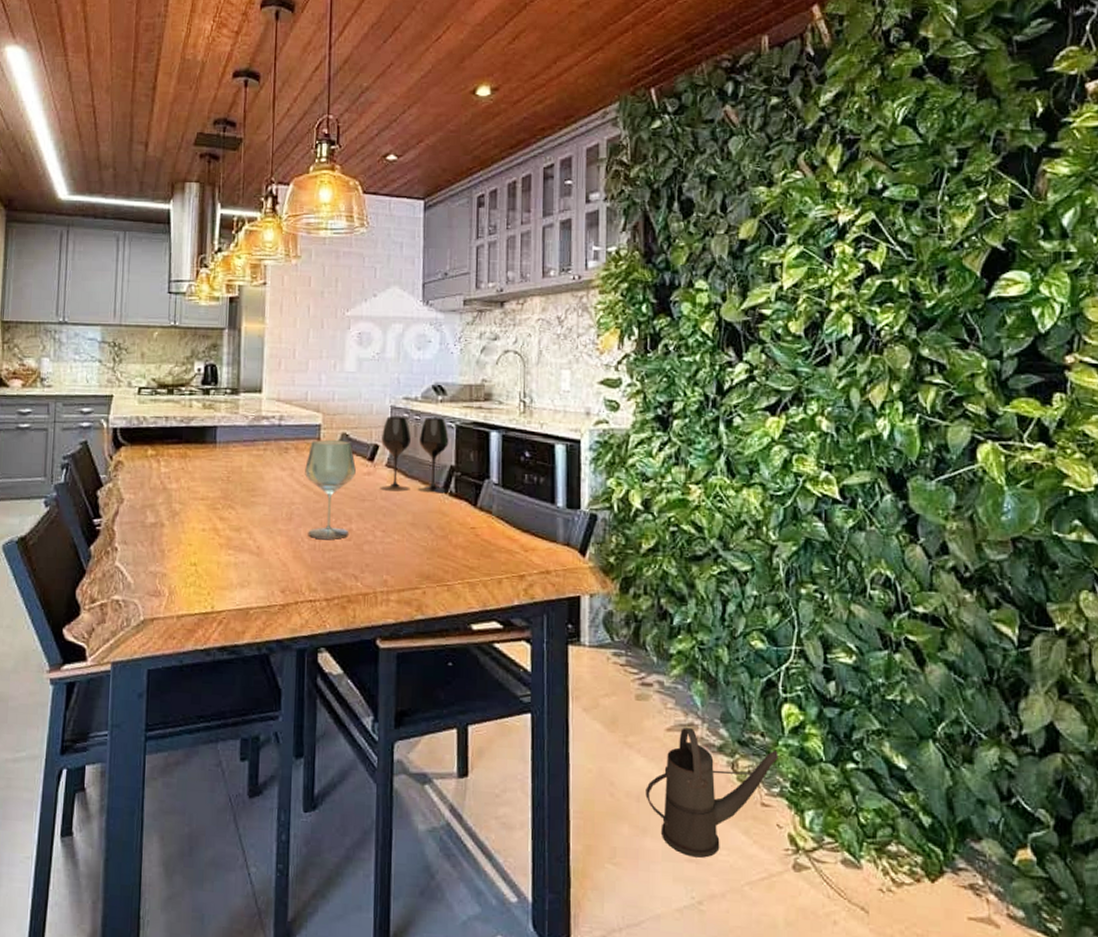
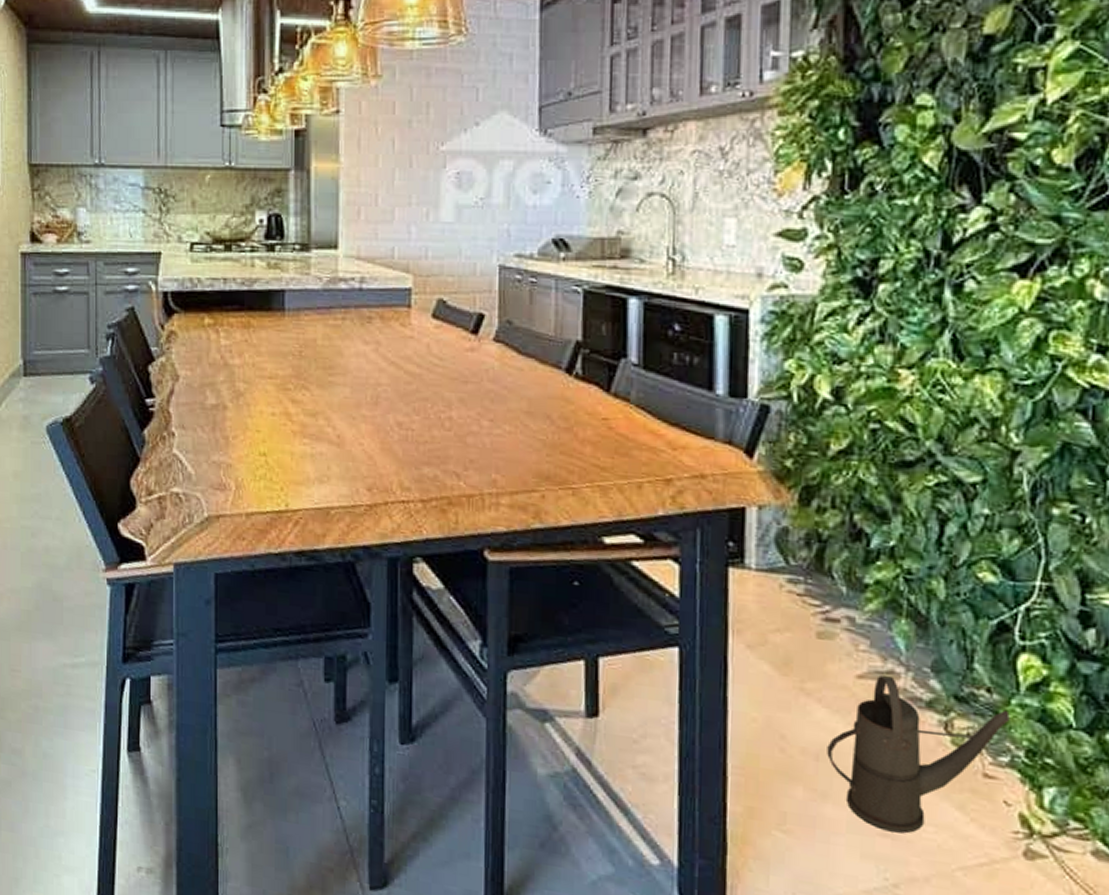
wine glass: present [305,440,356,539] -> none [393,307,456,429]
wine glass: present [380,416,449,493] -> none [486,278,574,375]

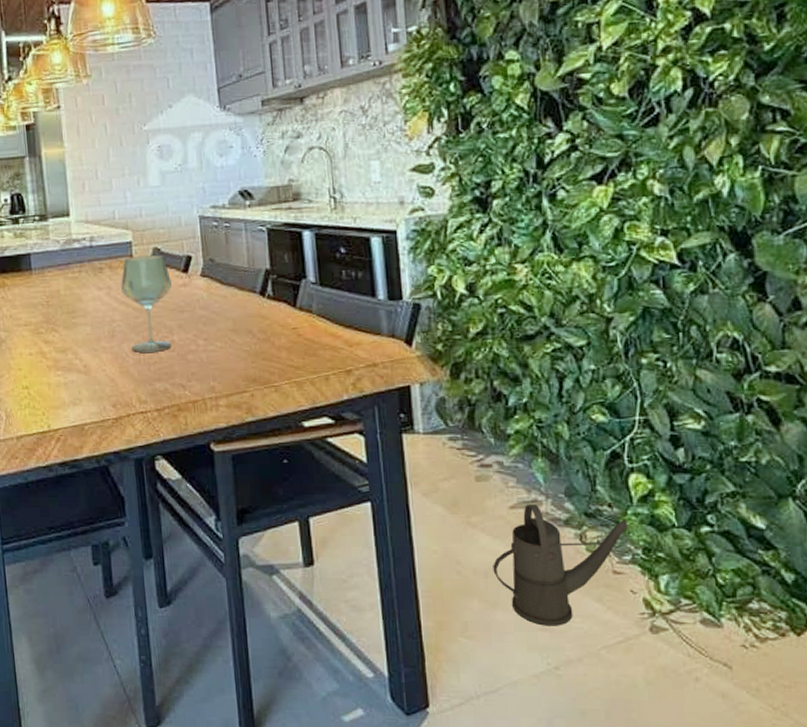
wine glass: none [393,307,456,429] -> present [121,255,172,353]

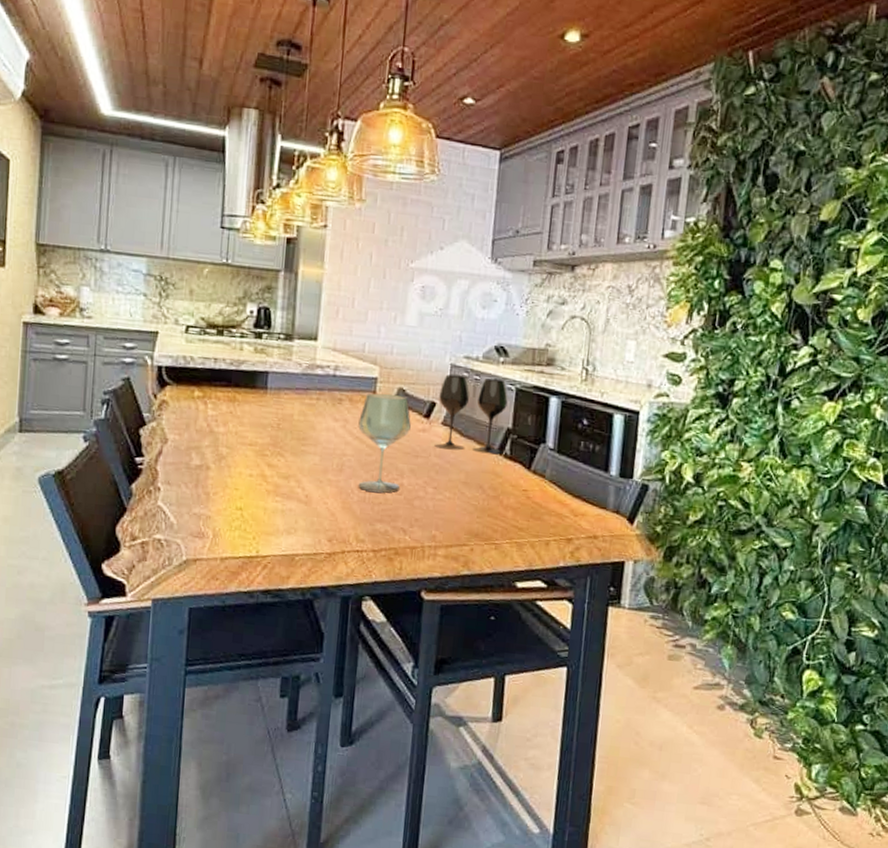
wine glass: none [193,222,266,300] -> present [434,374,508,455]
watering can: present [493,504,628,626] -> none [668,687,795,801]

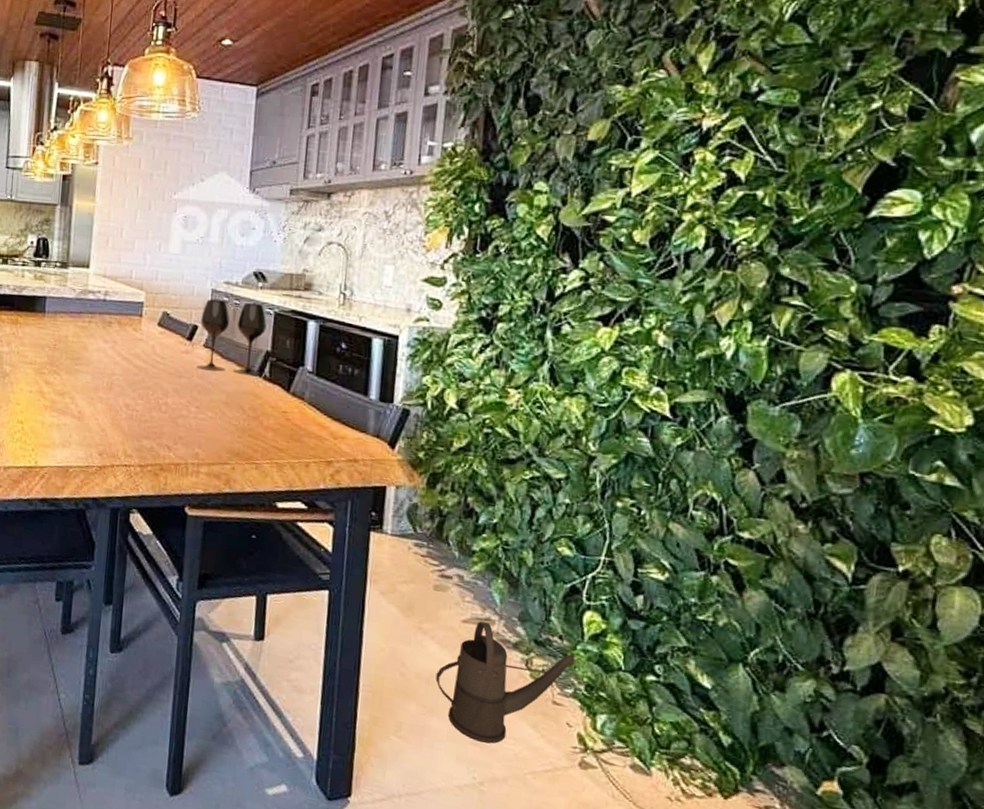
wine glass: present [358,393,411,493] -> none [126,316,175,411]
watering can: none [668,687,795,801] -> present [435,621,576,744]

